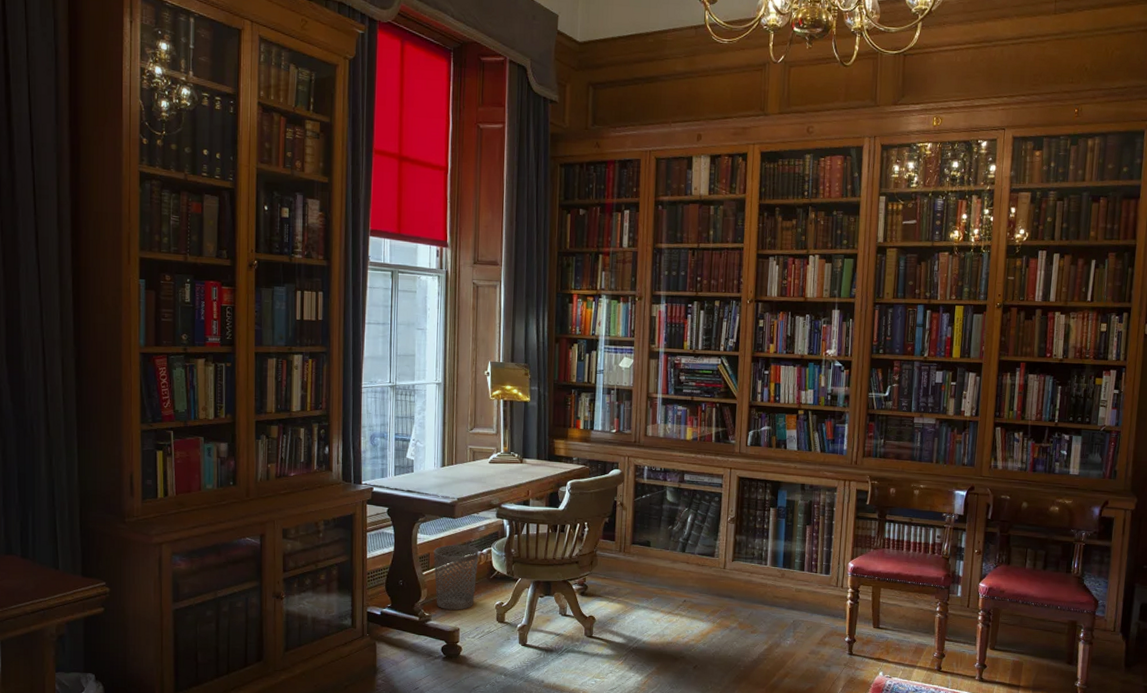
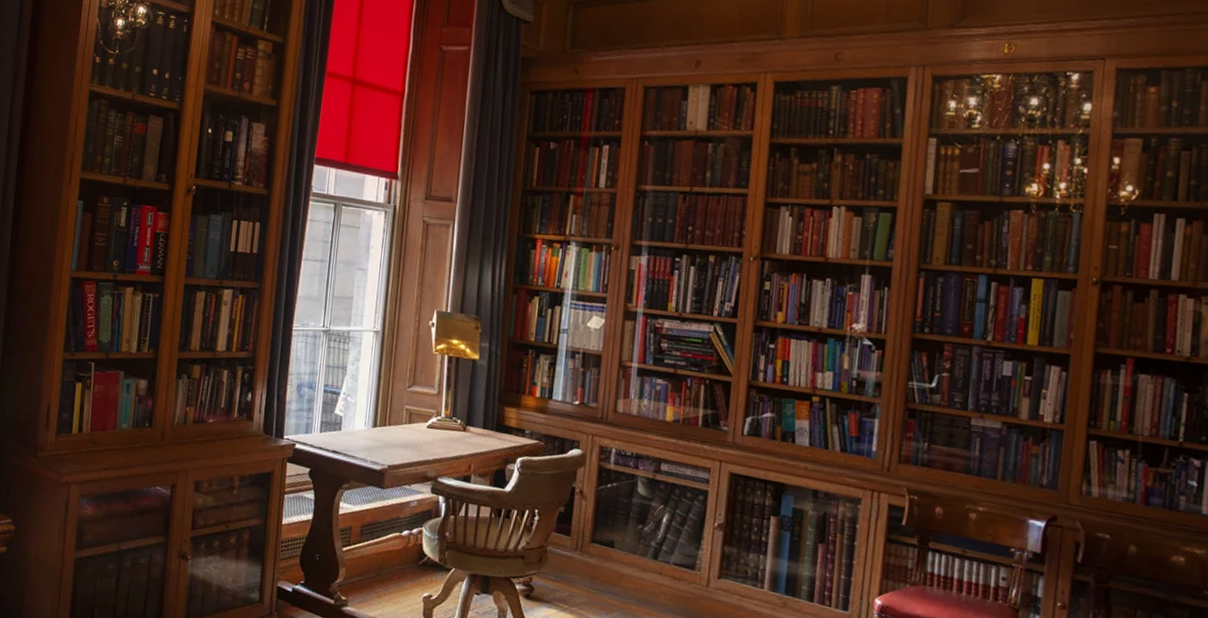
wastebasket: present [433,545,479,610] -> none [355,519,408,598]

